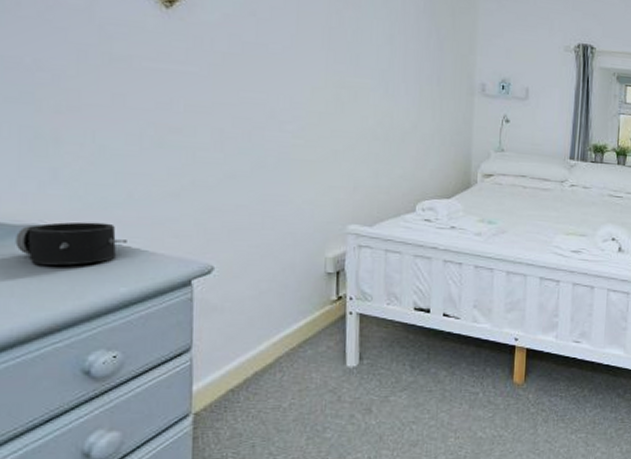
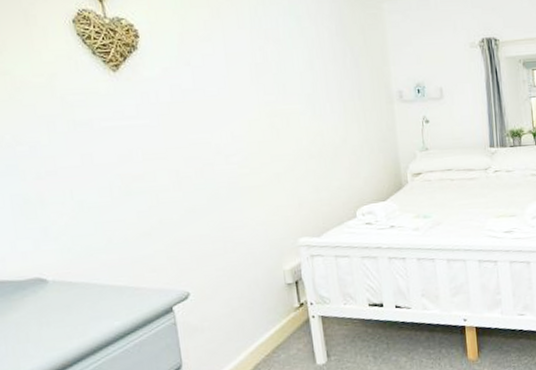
alarm clock: present [15,221,127,265] -> none [23,267,114,312]

